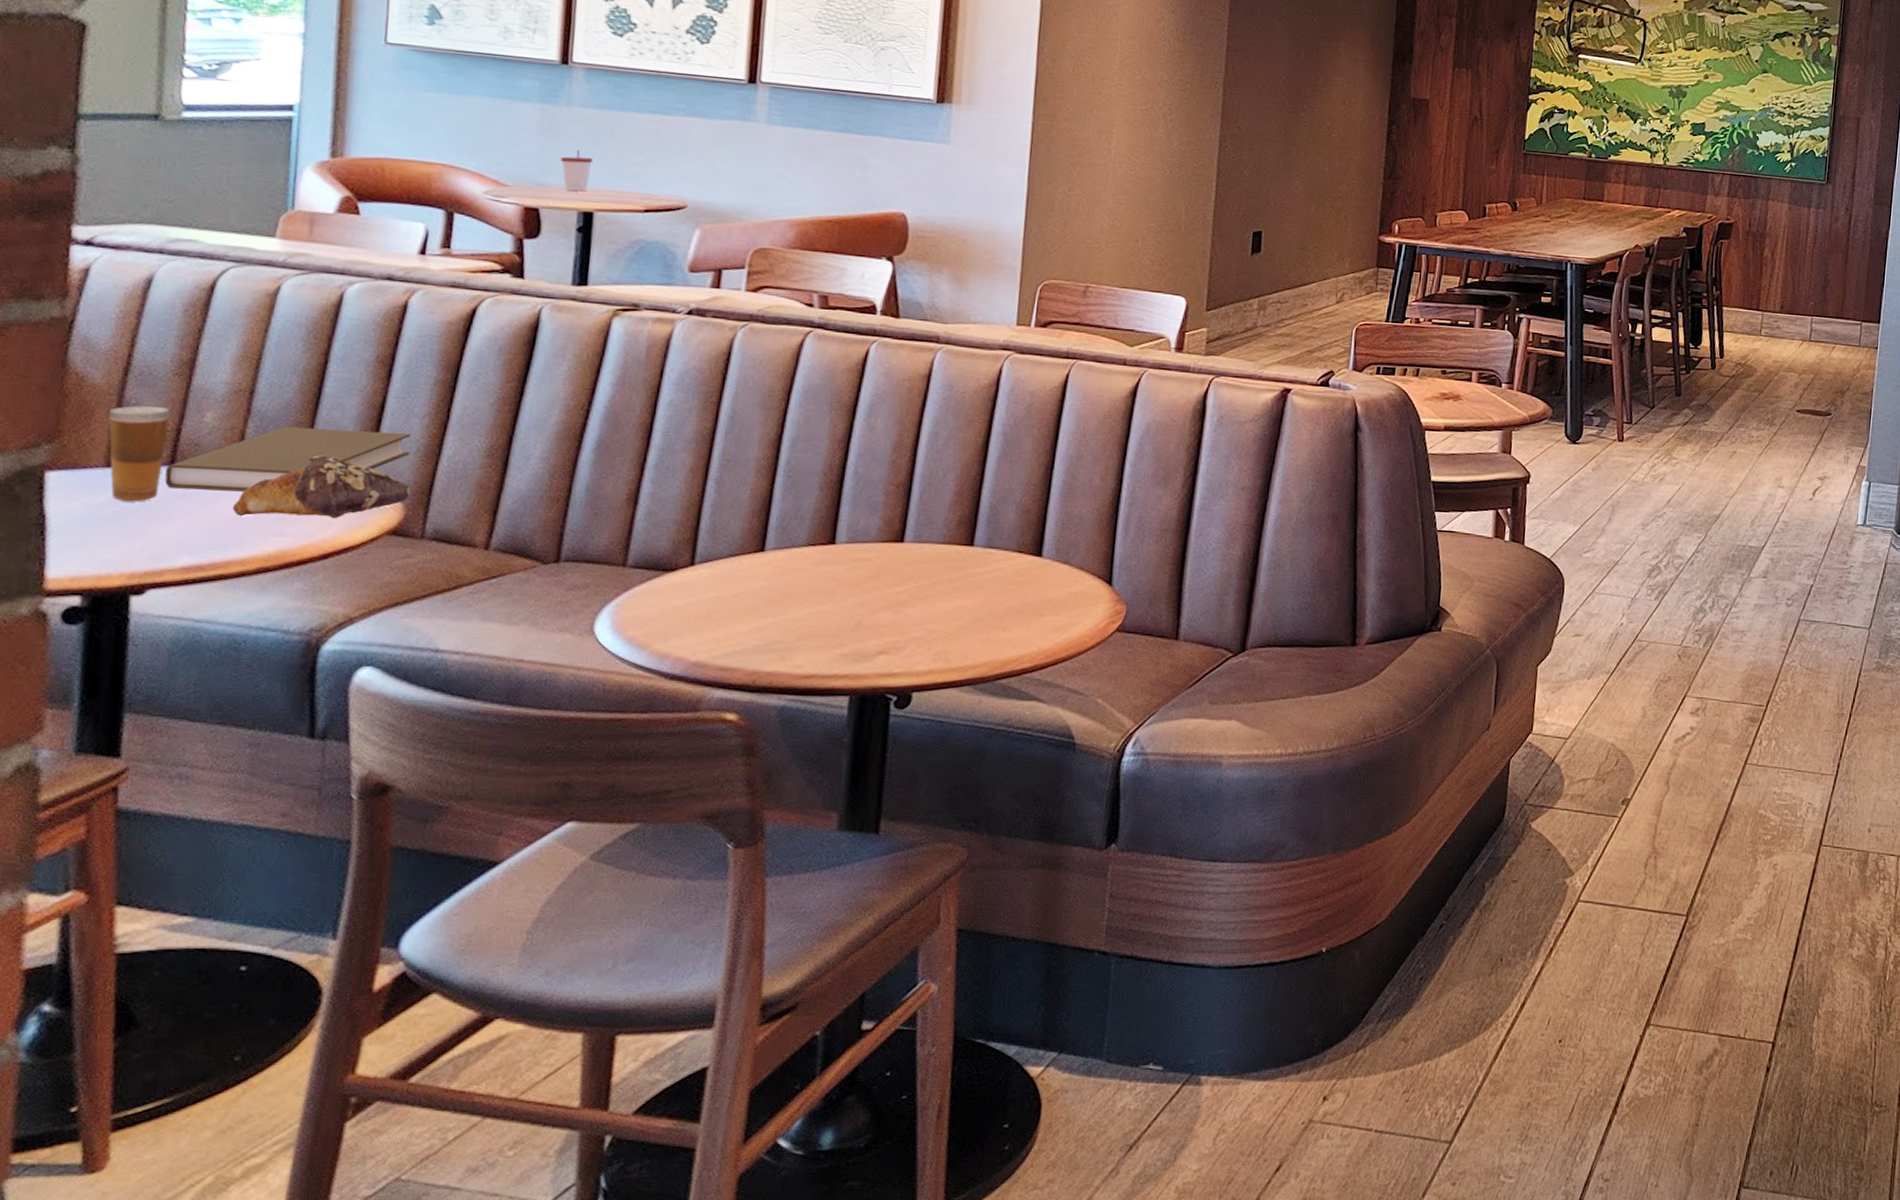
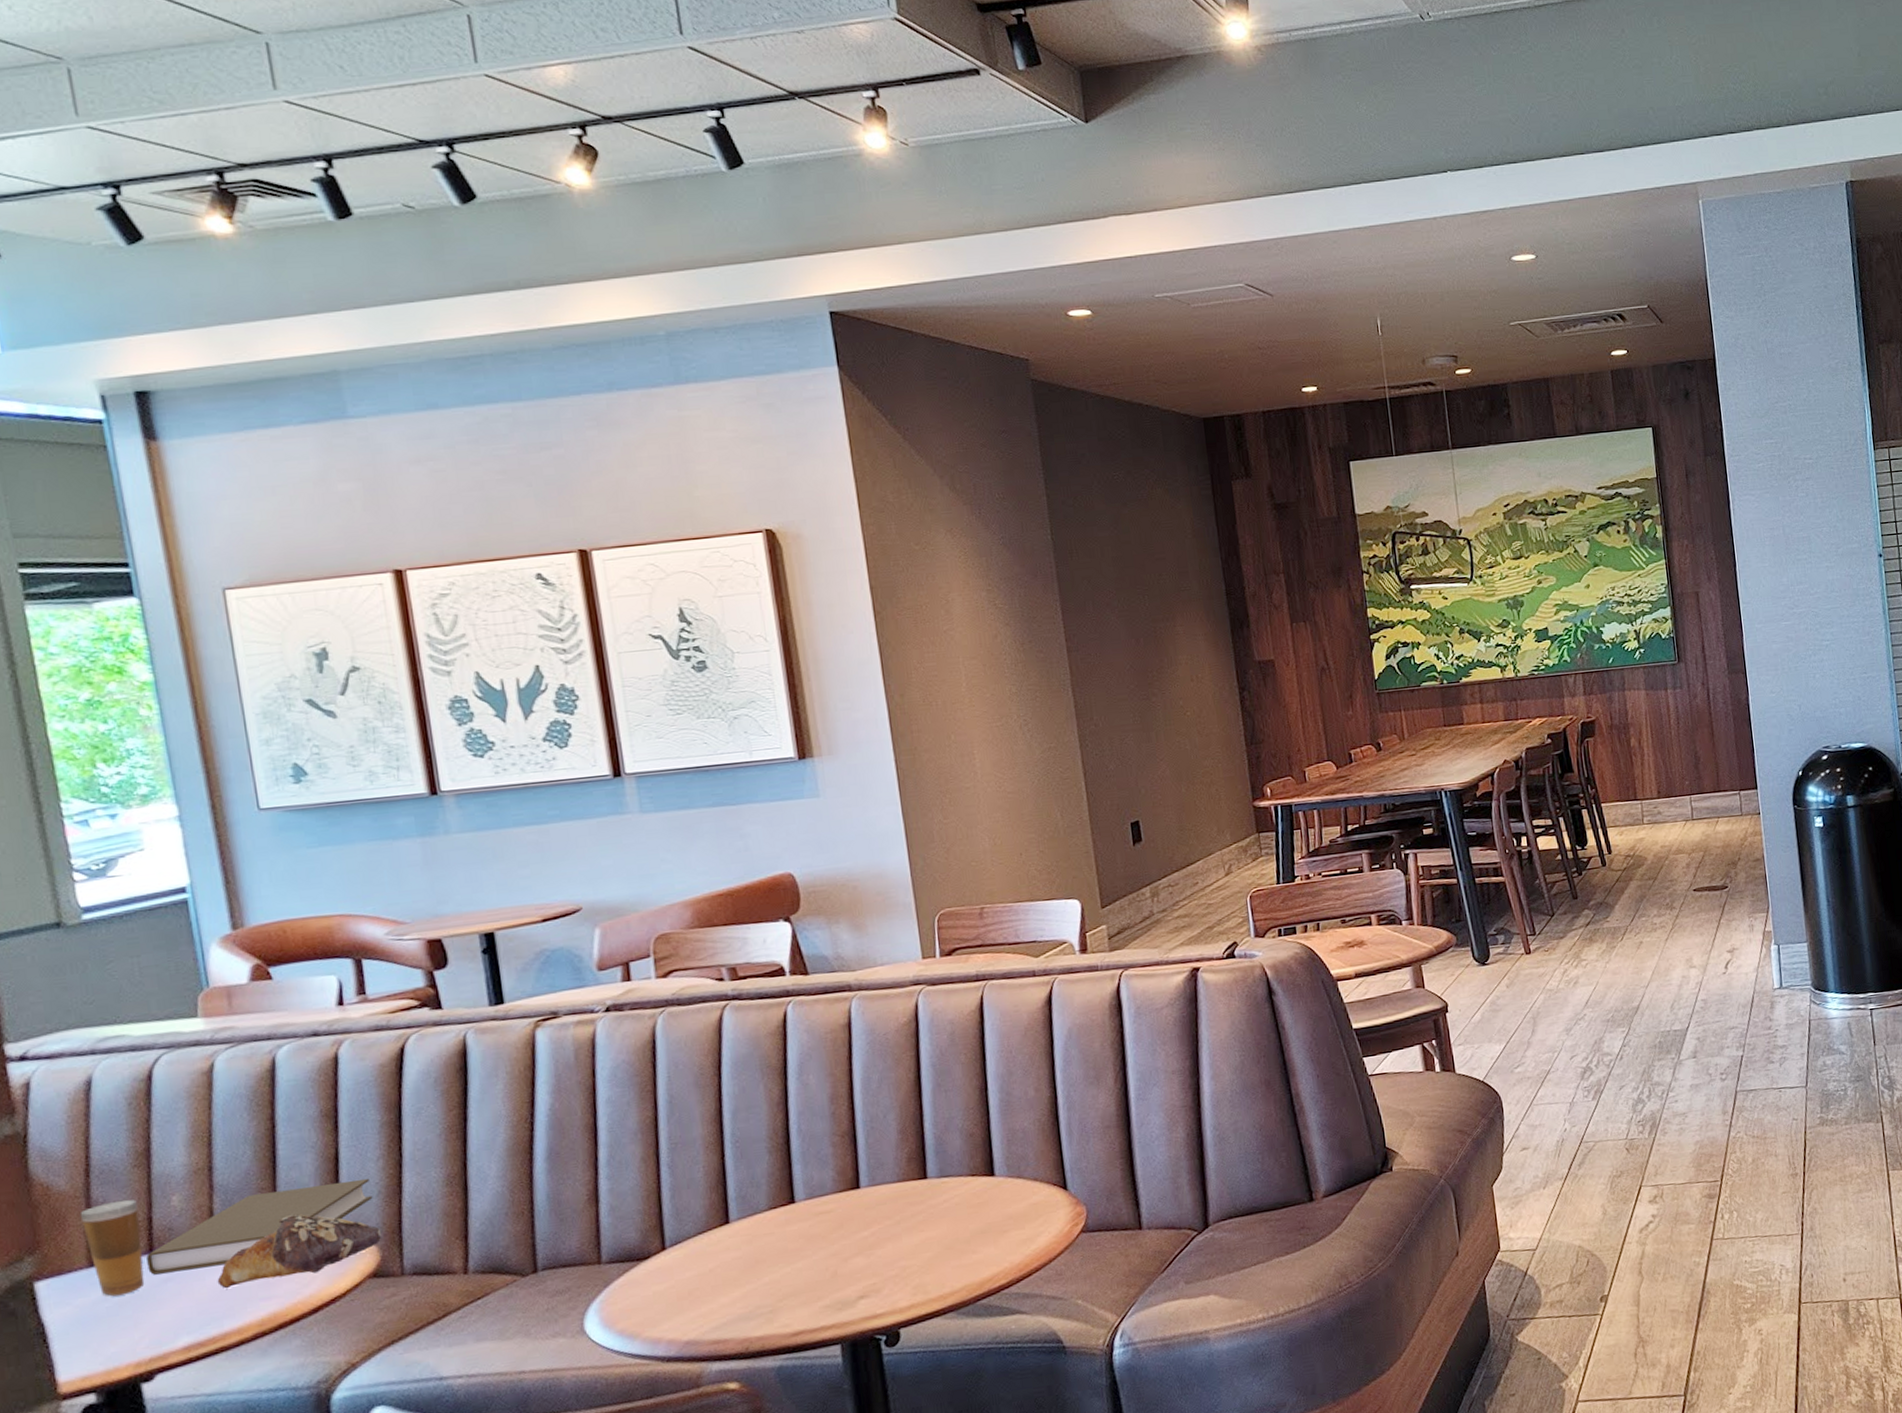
cup: present [561,150,592,192] -> none [451,875,484,916]

